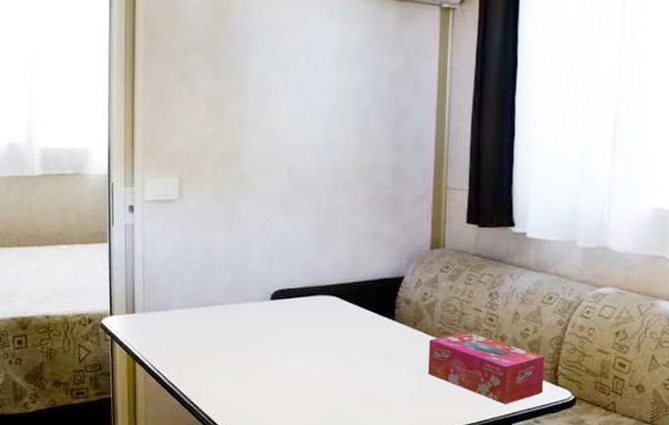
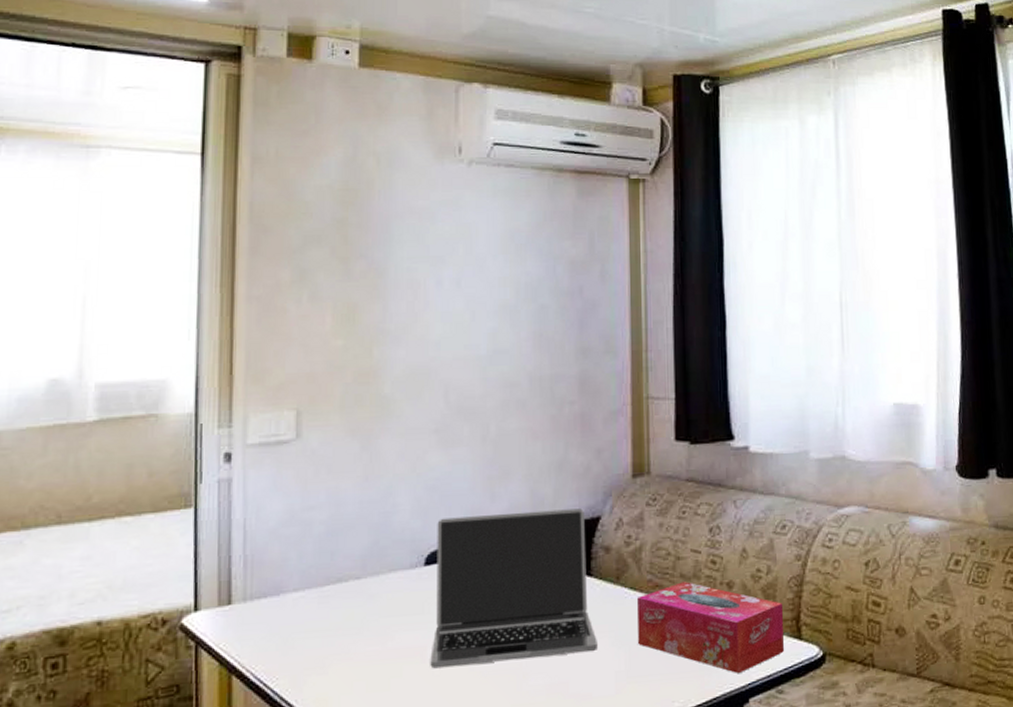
laptop: none [273,267,397,376] -> present [430,508,597,669]

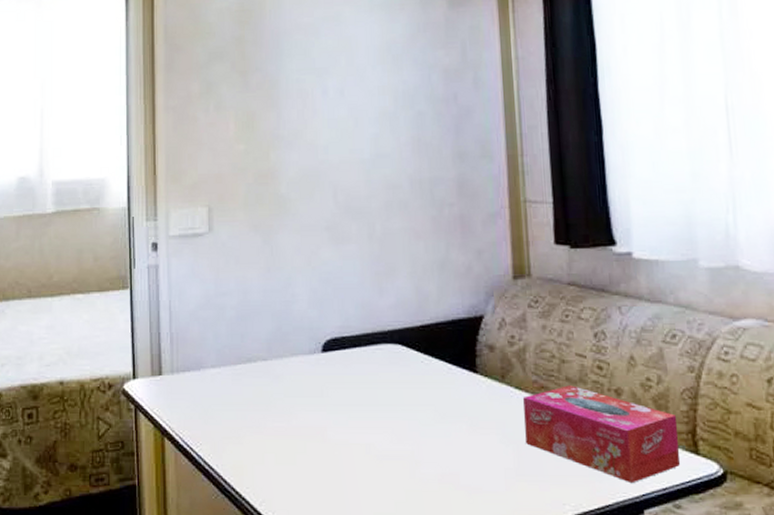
laptop: present [430,508,597,669] -> none [330,307,486,449]

